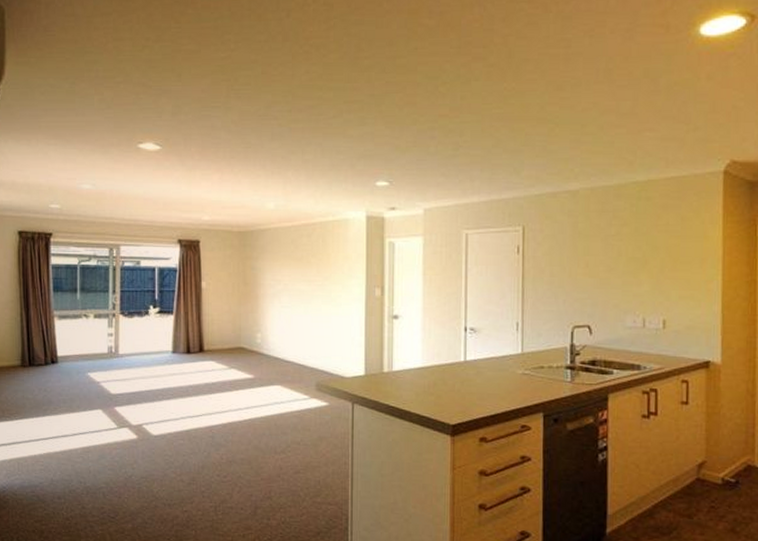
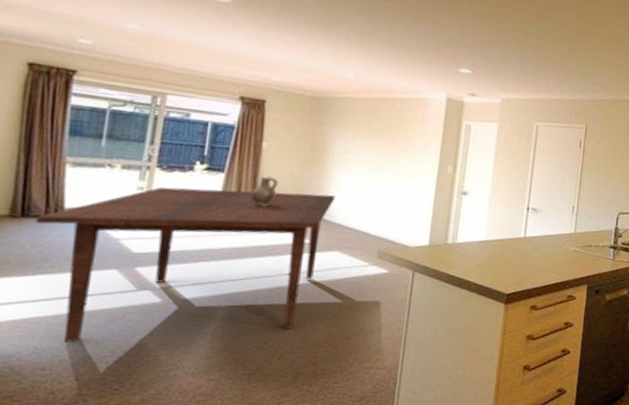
table: none [39,329,271,475] -> present [35,187,336,343]
ceramic jug: none [197,315,219,344] -> present [250,176,278,207]

